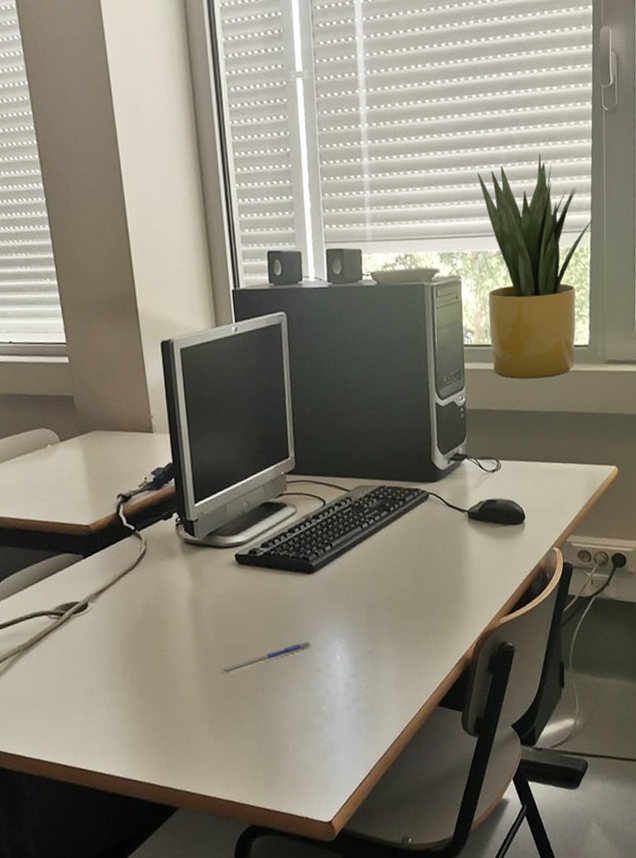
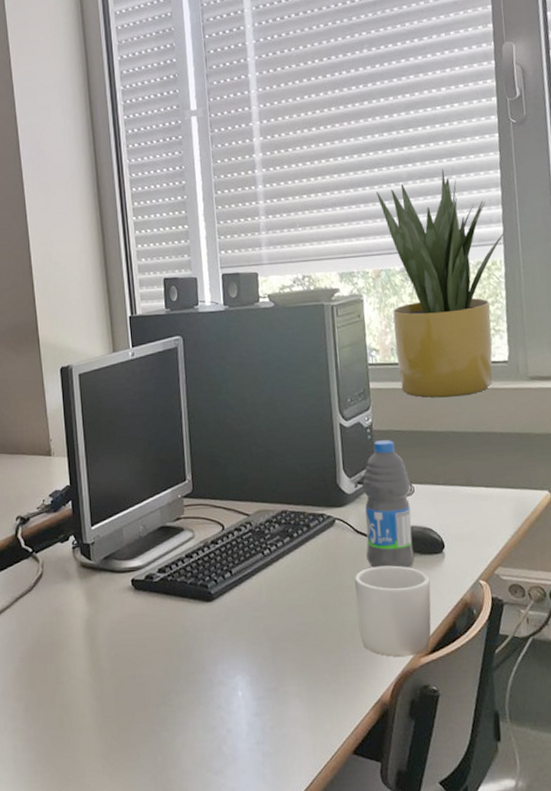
pen: present [222,641,312,674] -> none [118,674,212,706]
mug: none [444,535,512,619] -> present [354,565,432,658]
water bottle: none [454,418,499,538] -> present [362,440,415,568]

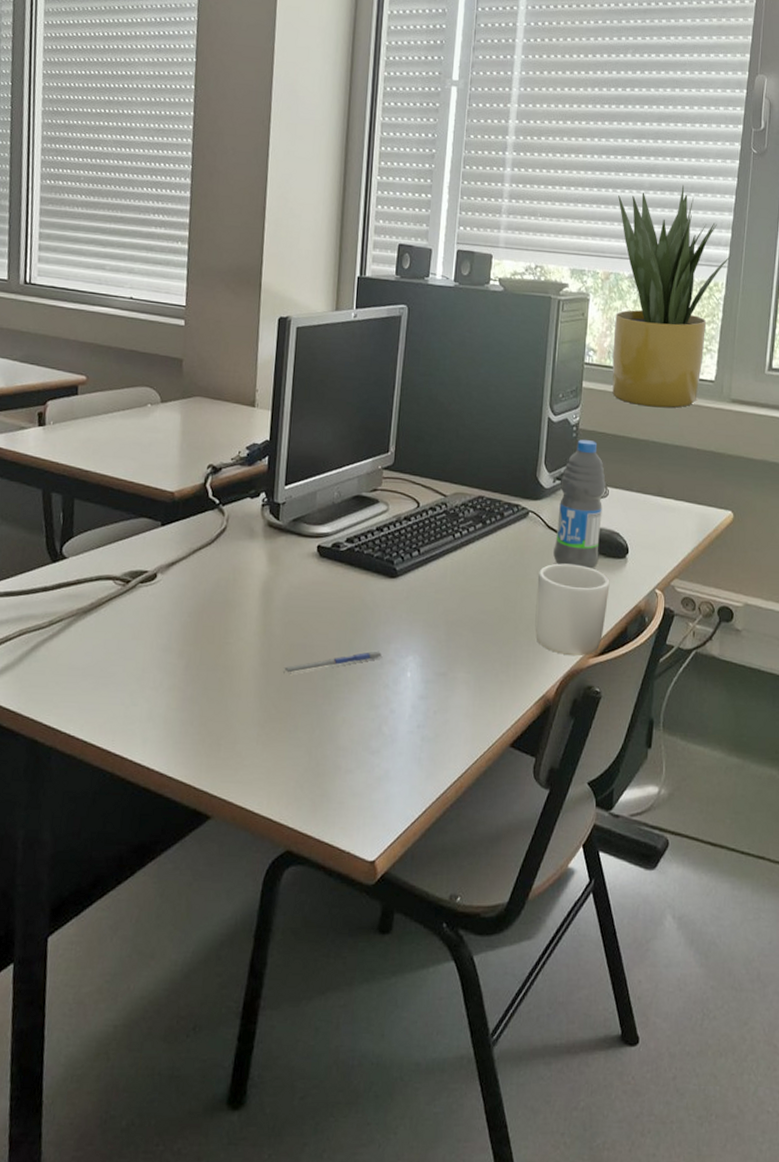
pen: none [118,674,212,706] -> present [283,651,383,674]

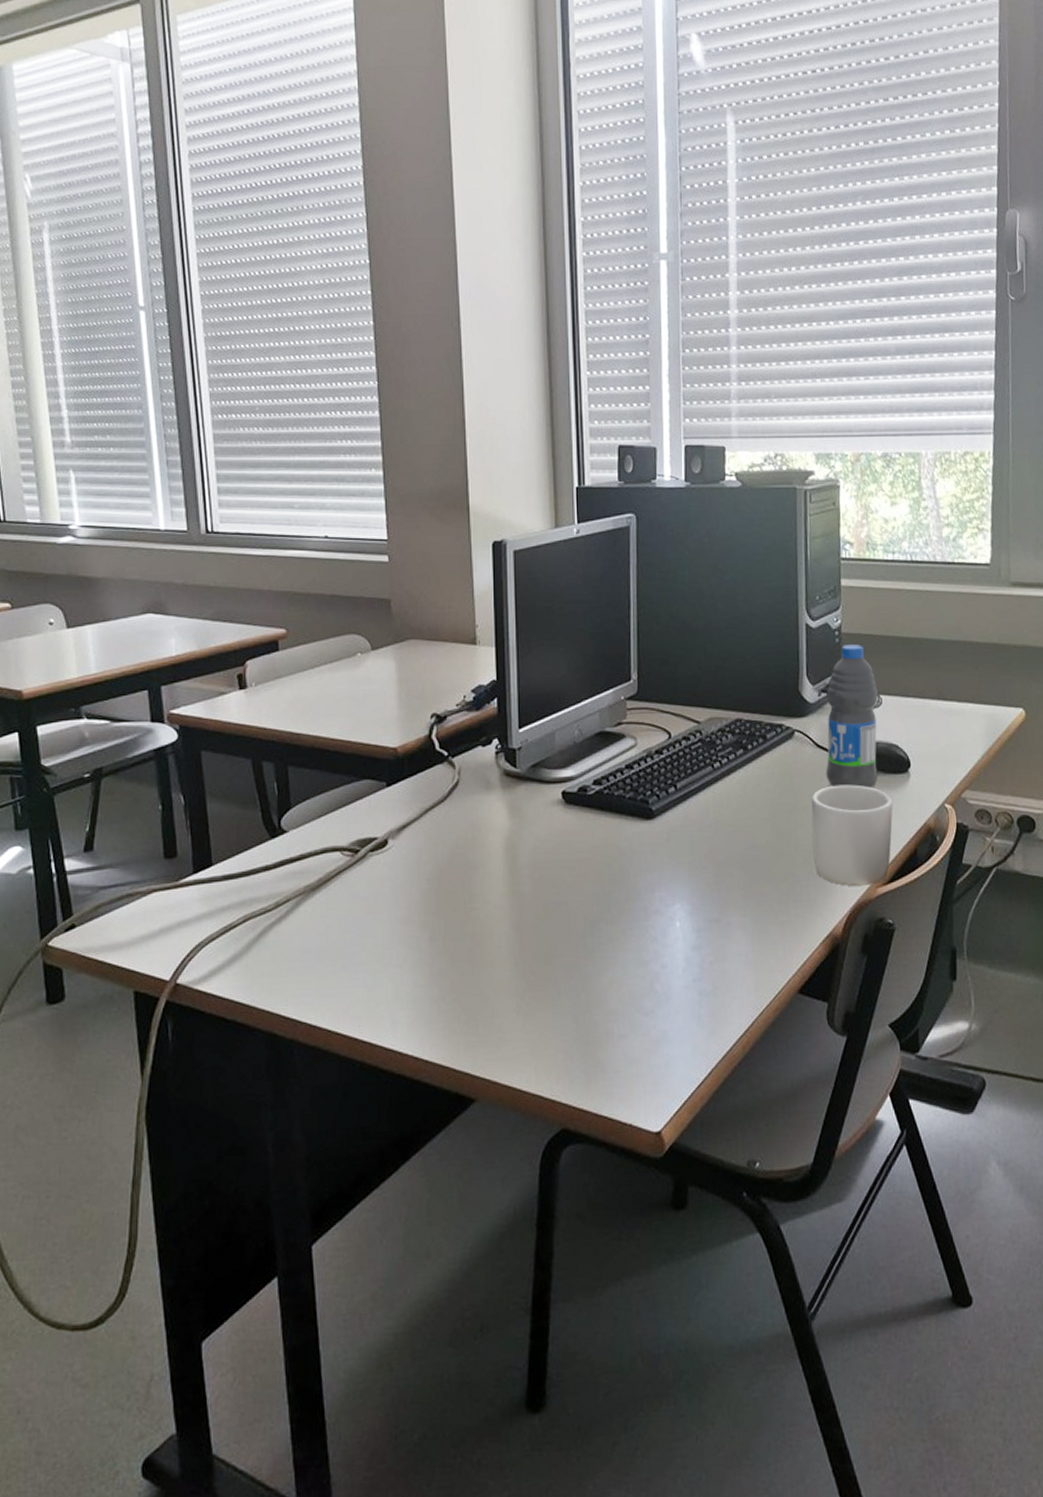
pen: present [283,651,383,674] -> none [539,901,647,936]
planter: present [612,184,733,408] -> none [861,345,998,600]

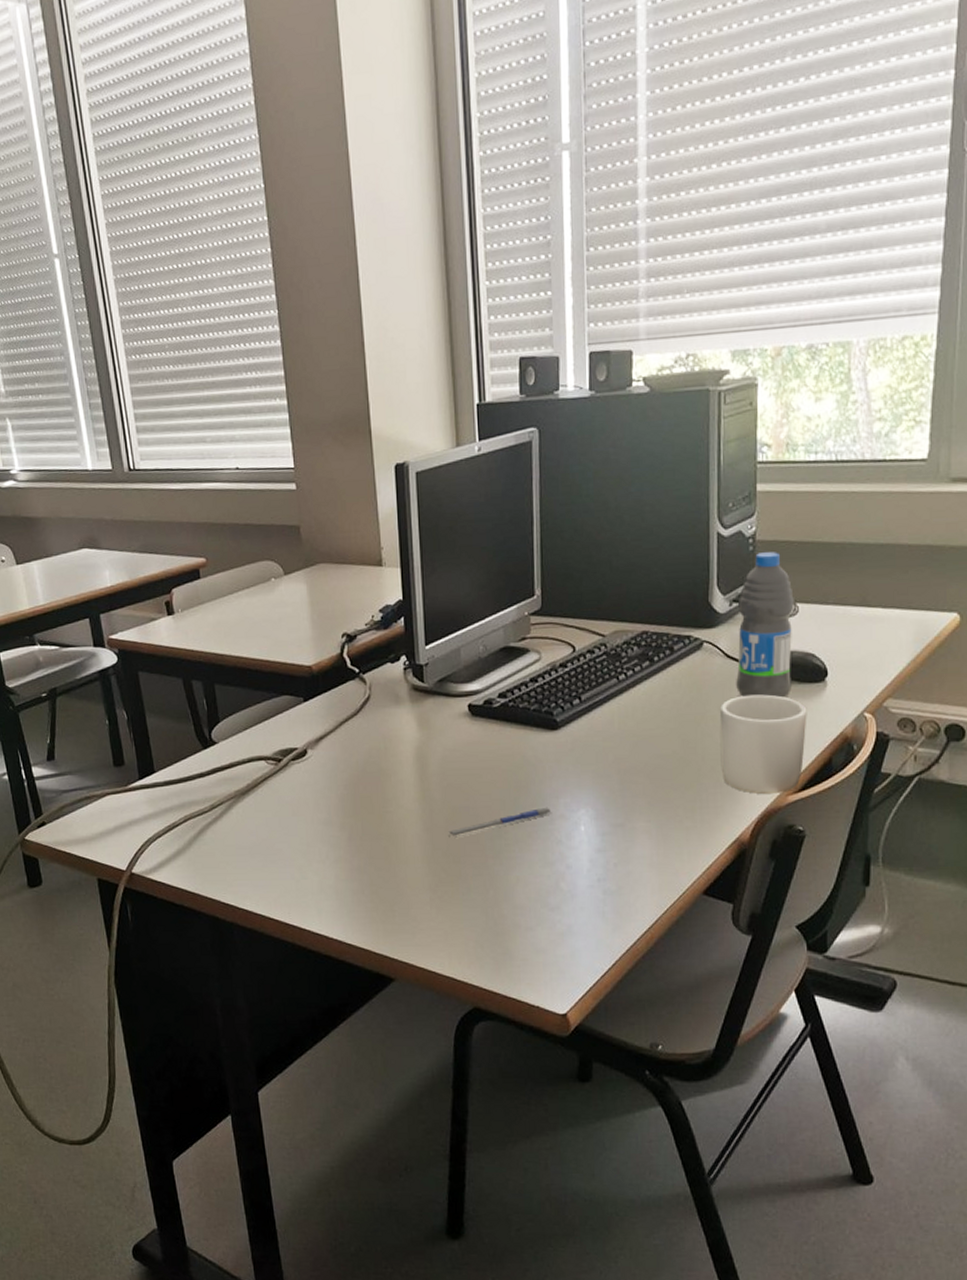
pen: none [539,901,647,936] -> present [449,807,552,838]

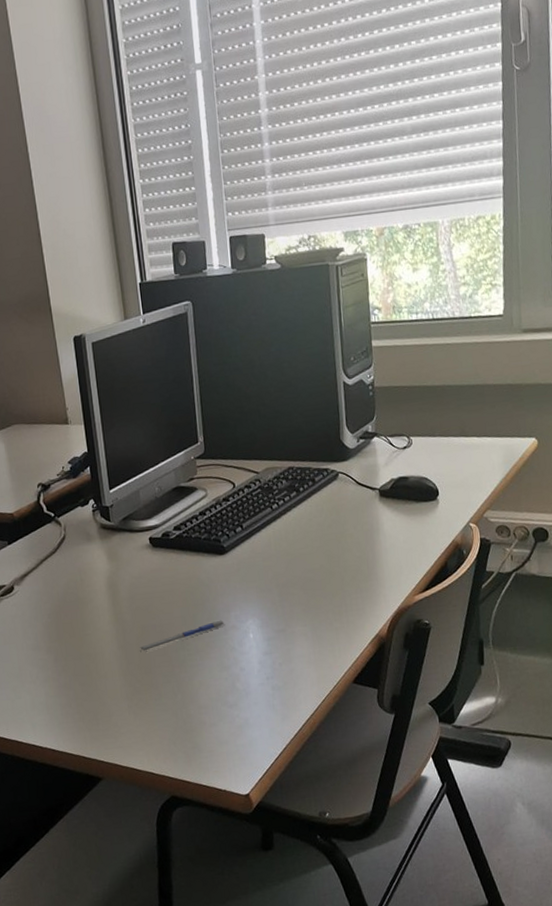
mug: present [719,694,807,795] -> none [355,513,426,596]
water bottle: present [736,552,796,698] -> none [364,396,412,517]

